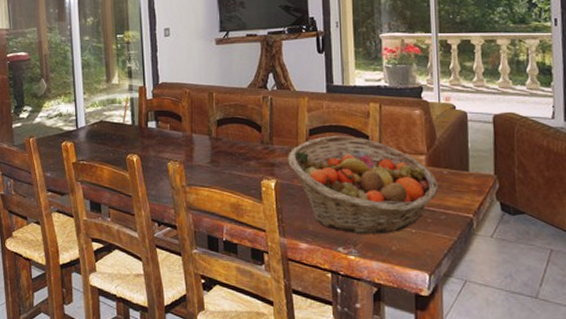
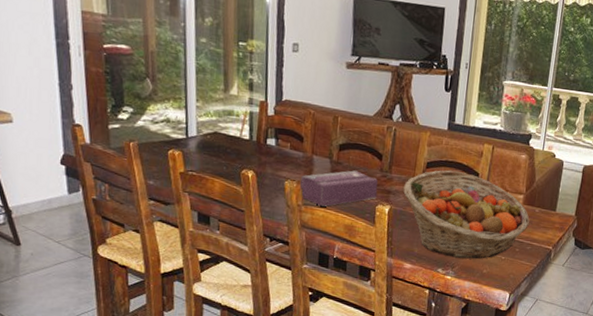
tissue box: none [183,145,261,185] -> present [300,170,378,206]

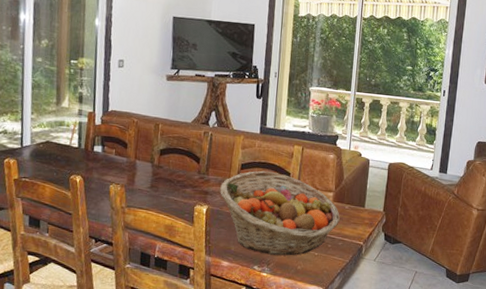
tissue box: present [300,170,378,206] -> none [123,173,196,208]

